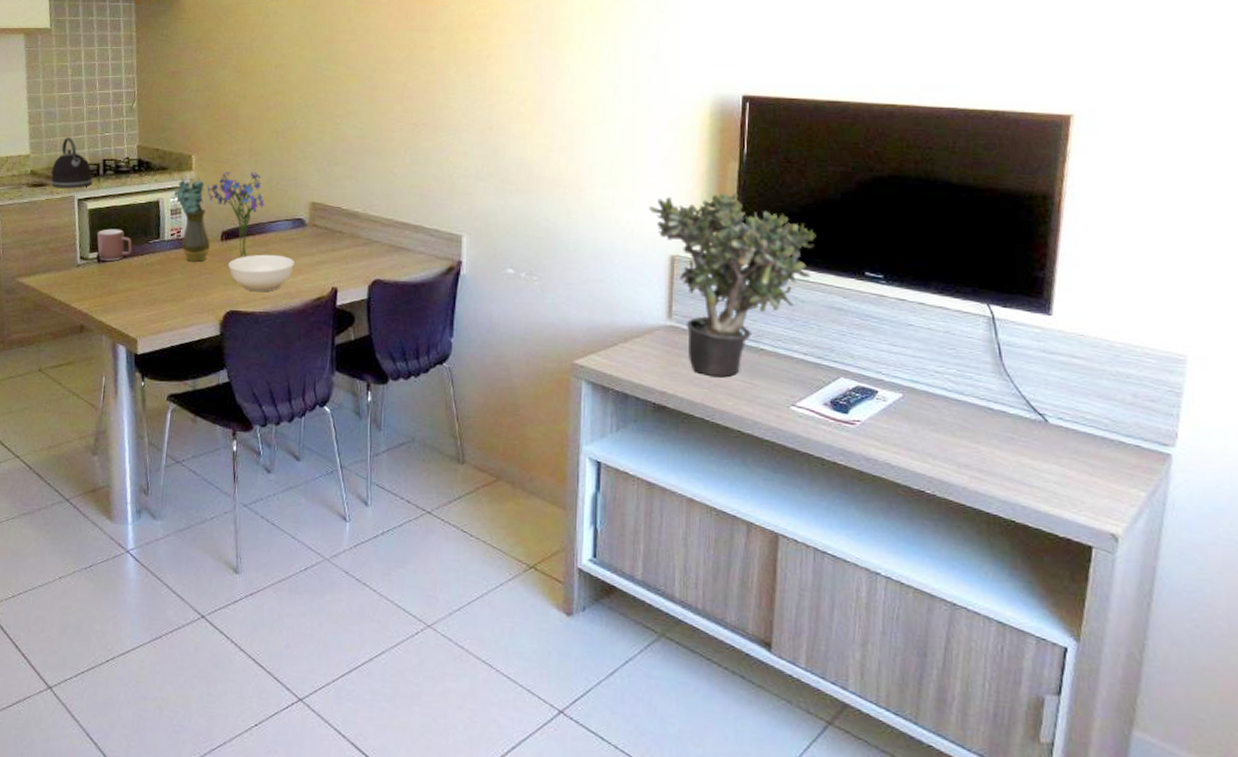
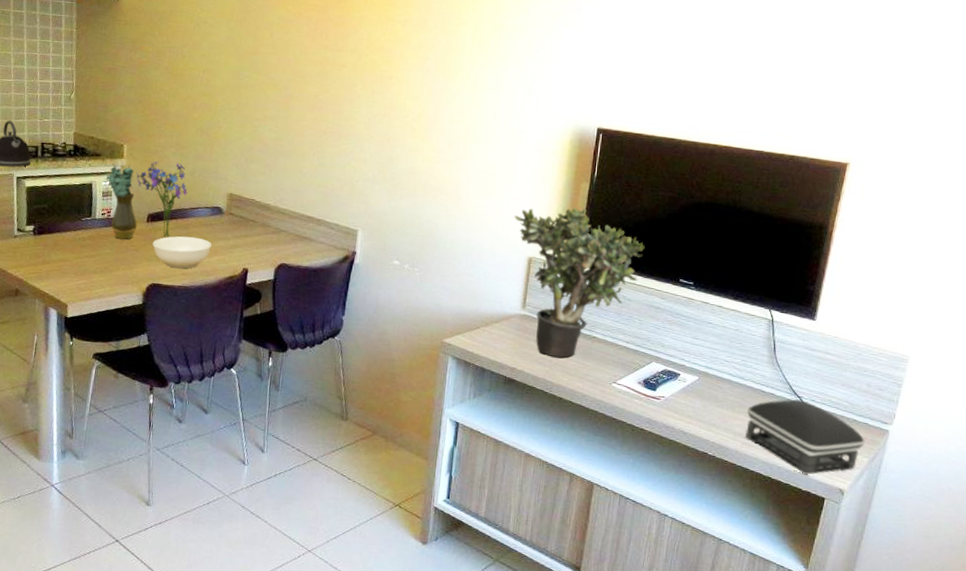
mug: present [96,229,133,261] -> none [33,205,66,234]
wireless router: none [972,417,1140,517] -> present [744,399,865,475]

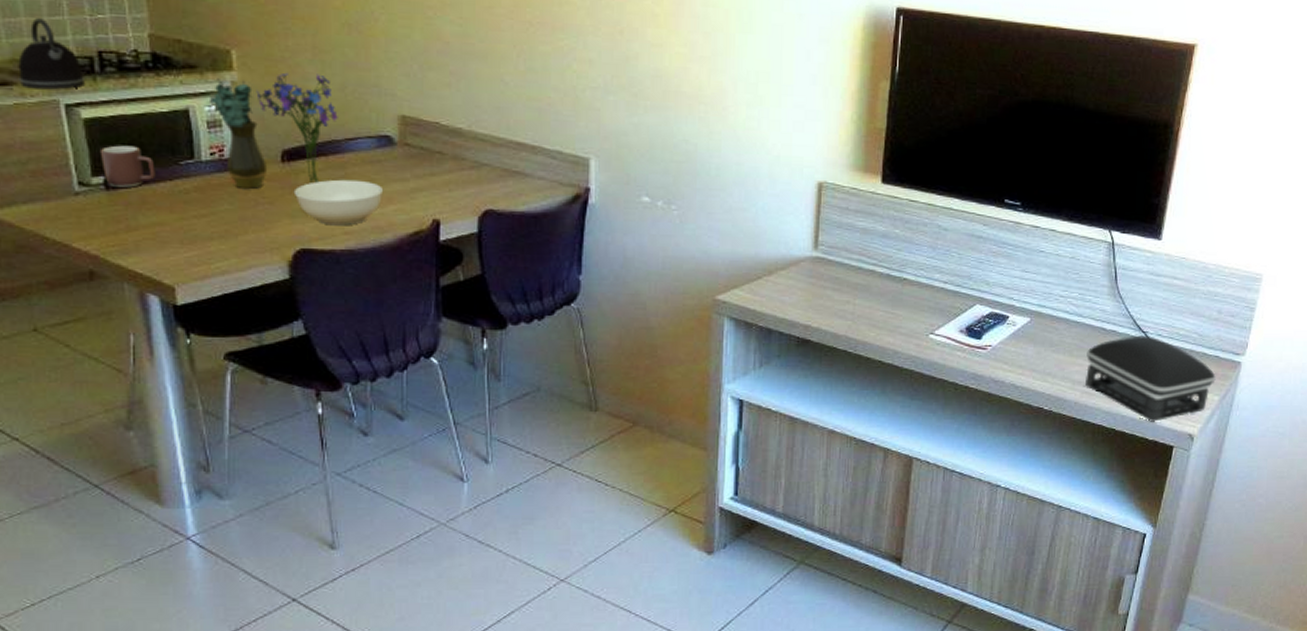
mug: none [33,205,66,234] -> present [99,145,156,188]
potted plant: present [514,207,645,359] -> none [797,114,962,309]

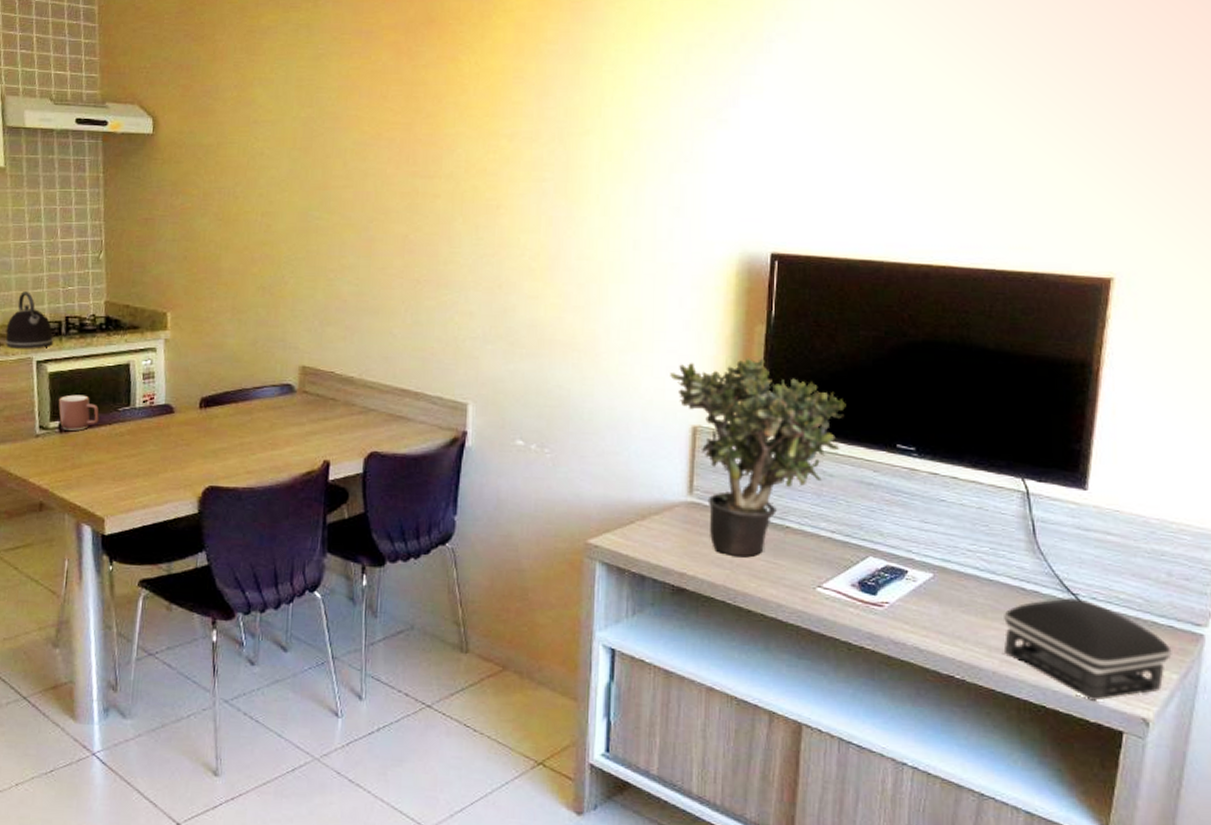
vase: present [210,78,266,189] -> none [147,337,187,432]
flowers: present [256,72,338,184] -> none [184,330,249,428]
bowl: present [293,179,384,226] -> none [207,423,283,466]
potted plant: none [797,114,962,309] -> present [670,358,846,558]

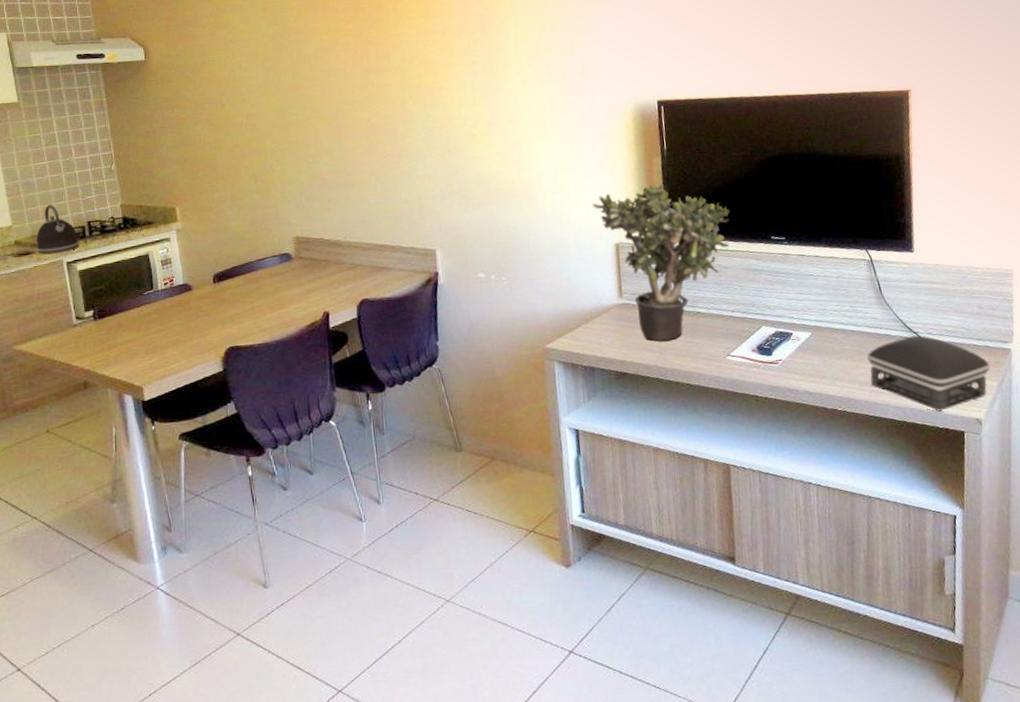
mug: present [58,394,99,431] -> none [90,285,128,318]

